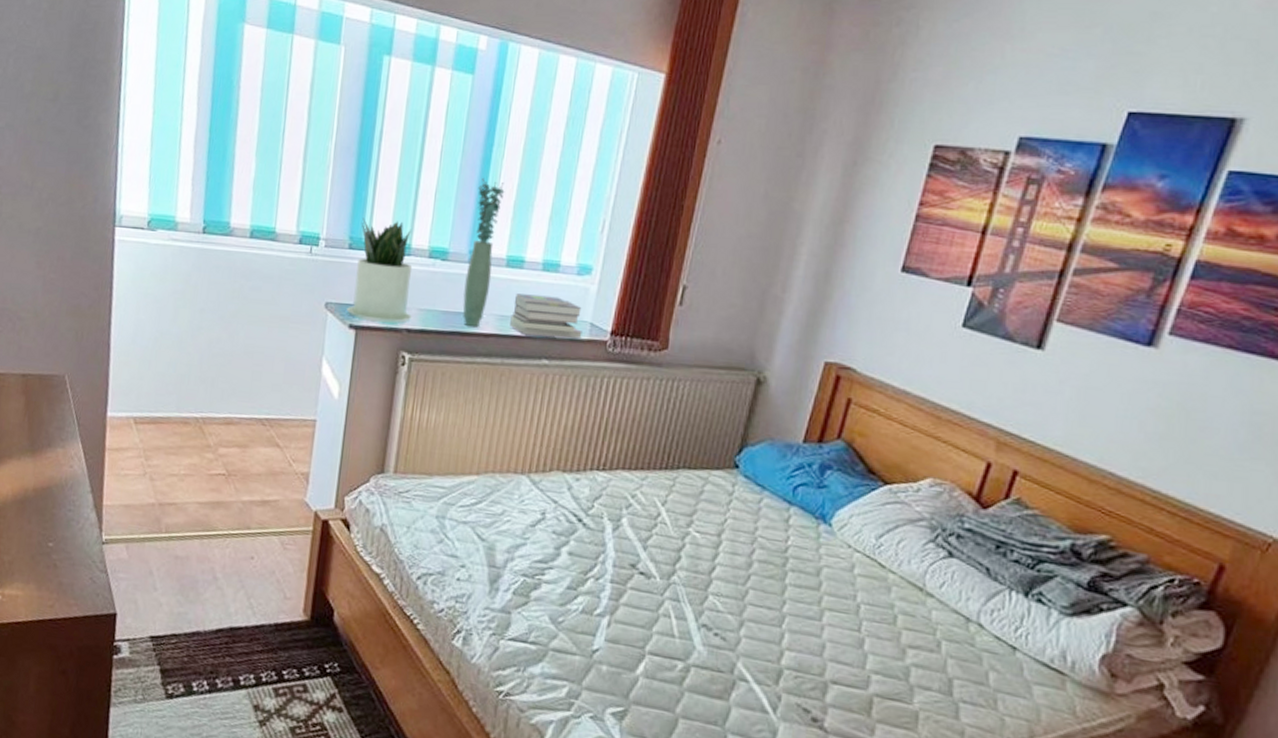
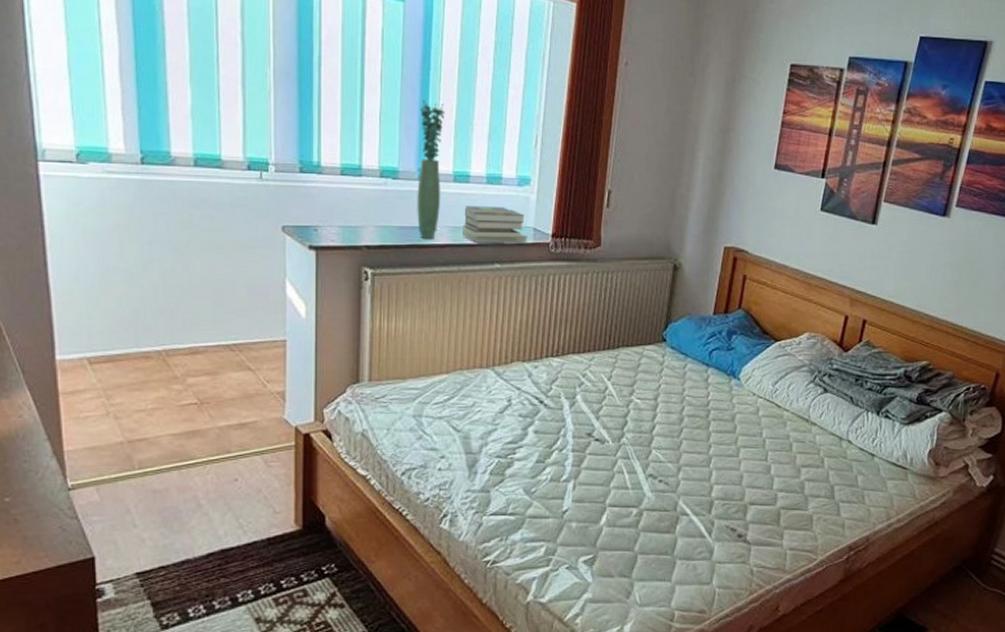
planter: present [347,217,413,324] -> none [305,141,369,242]

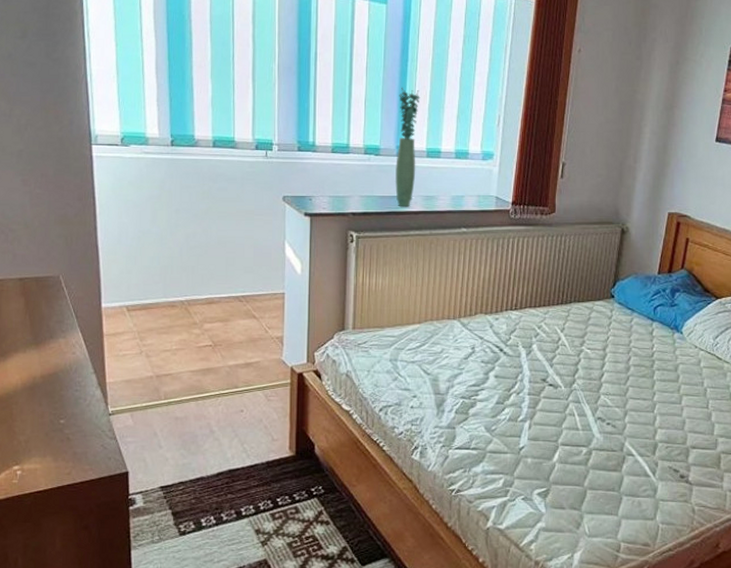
books: present [463,206,527,243] -> none [434,178,490,210]

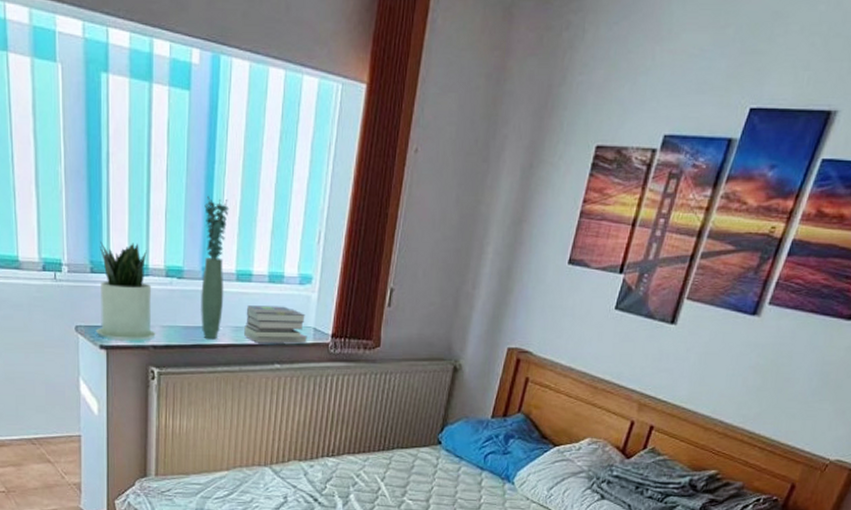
planter: none [301,124,355,210] -> present [96,241,156,342]
books: none [434,178,490,210] -> present [244,305,307,344]

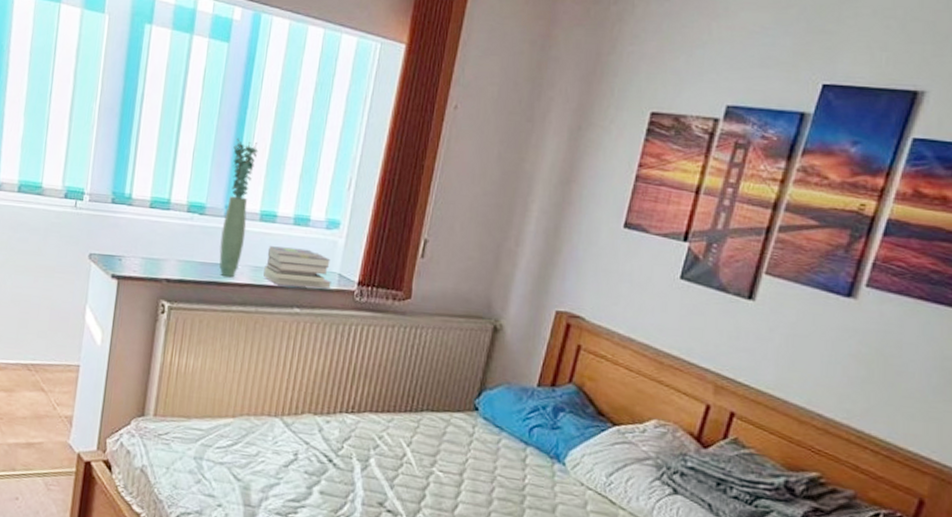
planter: present [96,241,156,342] -> none [109,174,172,274]

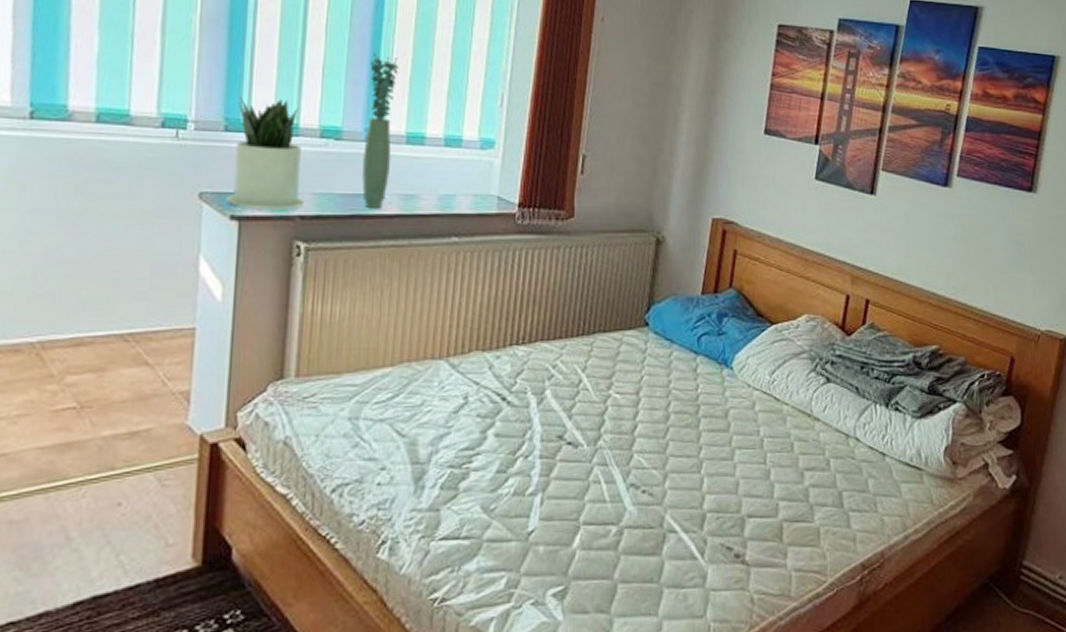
planter: none [109,174,172,274] -> present [226,96,305,212]
books: present [263,246,331,289] -> none [415,171,490,214]

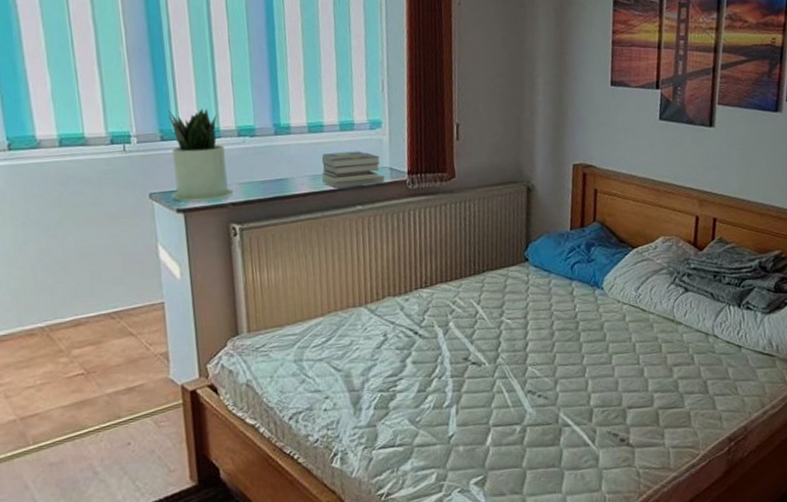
vase: present [362,52,399,209] -> none [269,59,299,190]
books: none [415,171,490,214] -> present [321,151,385,188]

